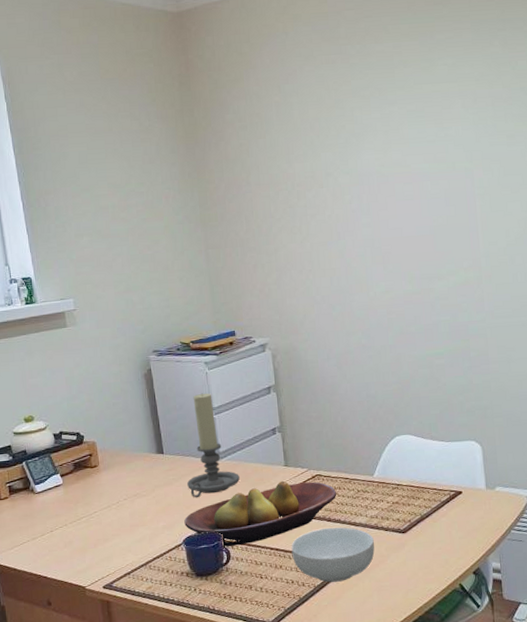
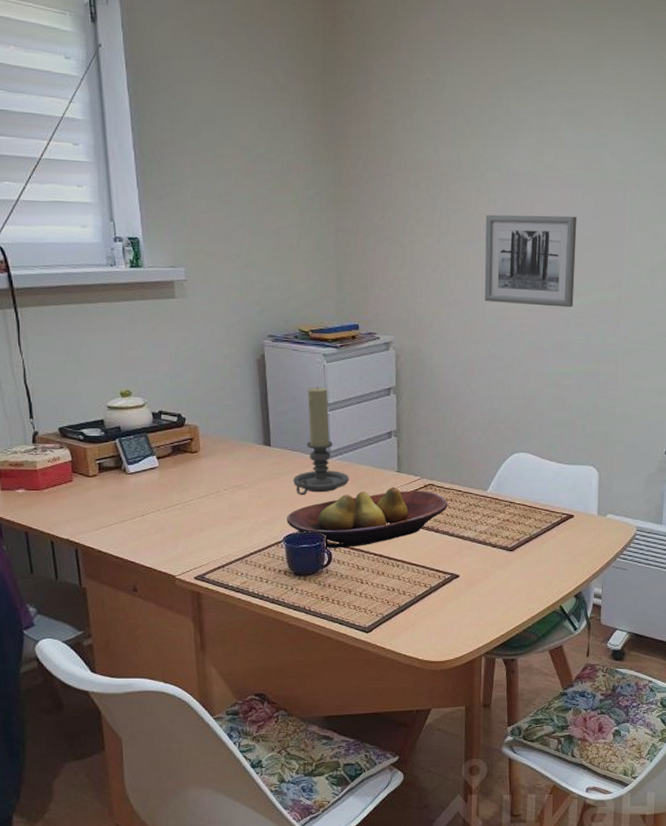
cereal bowl: present [291,527,375,583] -> none [395,538,480,593]
wall art: none [342,206,436,296] -> present [484,214,577,308]

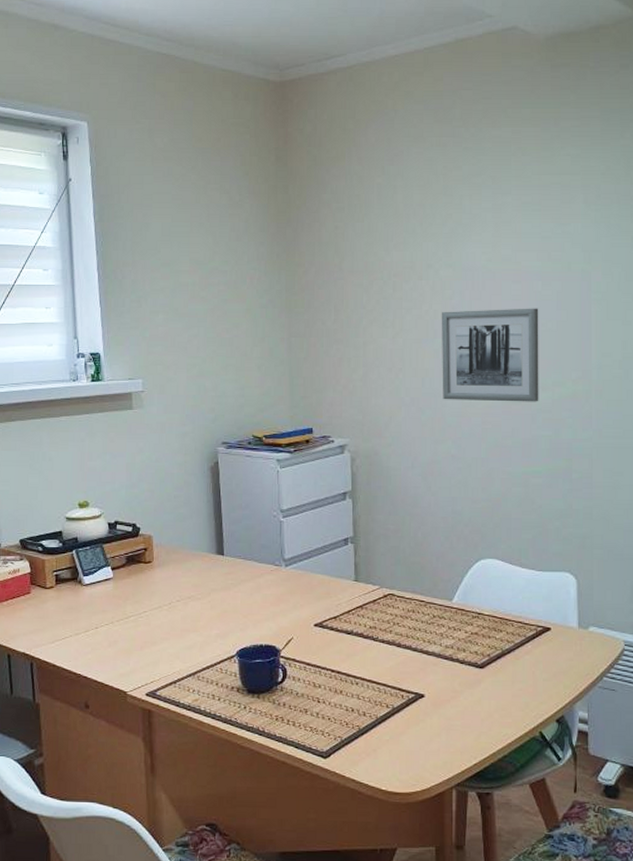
fruit bowl: present [287,486,447,548] -> none [240,597,409,664]
candle holder: present [292,386,349,496] -> none [245,493,304,607]

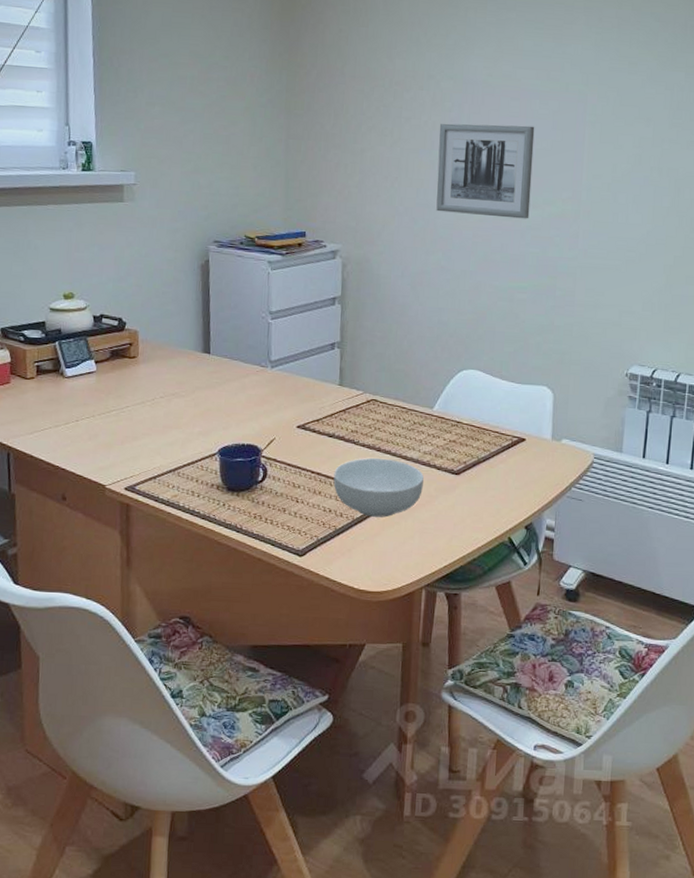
cereal bowl: none [354,653,447,715] -> present [333,458,424,518]

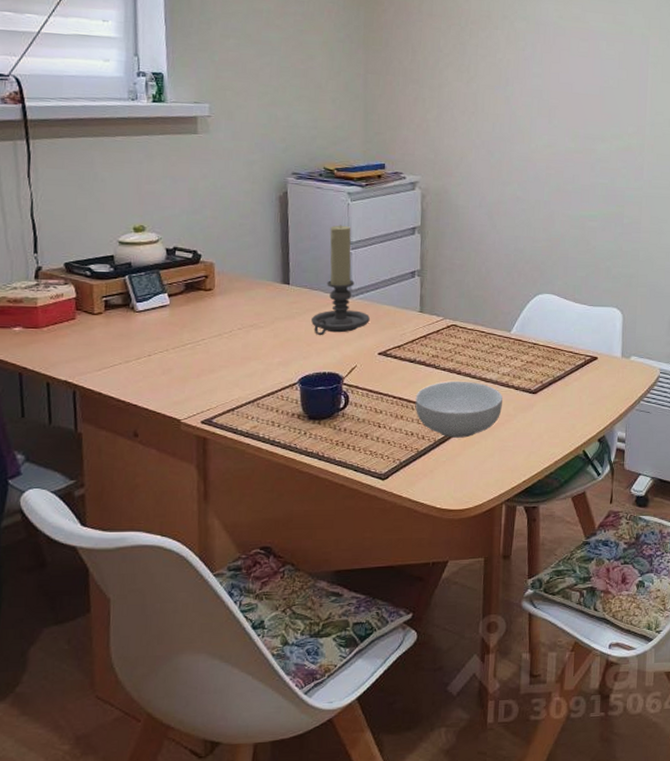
candle holder: none [230,294,289,407] -> present [310,225,370,336]
wall art: present [436,123,535,219] -> none [511,61,603,152]

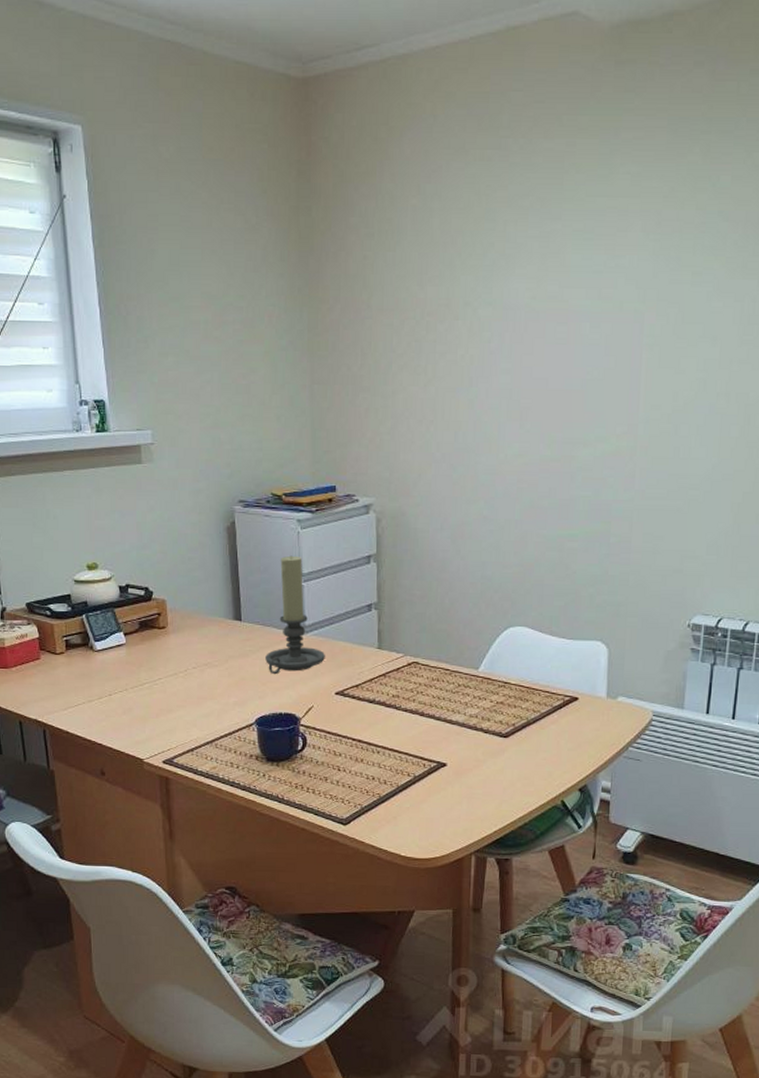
cereal bowl: present [415,380,503,438] -> none [375,722,470,784]

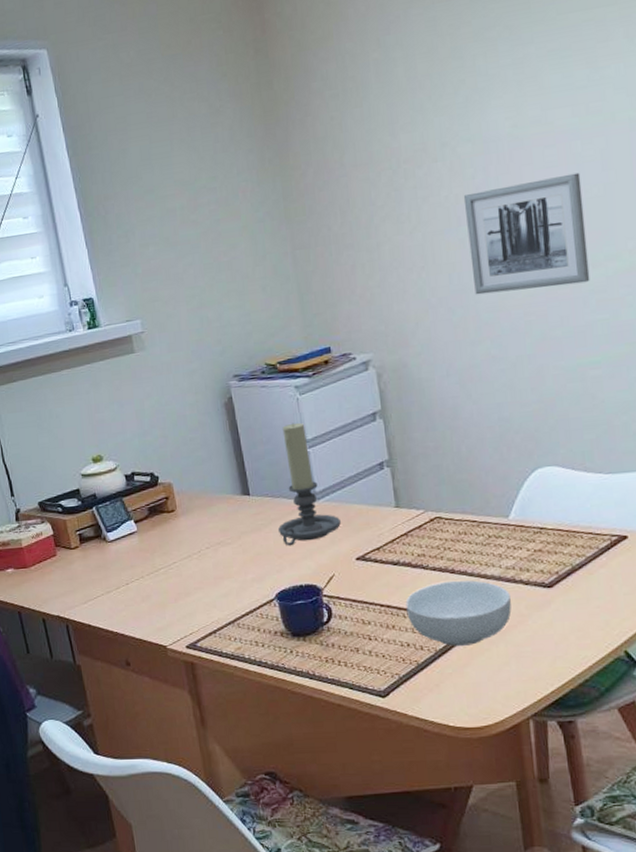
cereal bowl: none [375,722,470,784] -> present [405,580,512,646]
wall art: none [476,353,585,460] -> present [463,172,590,295]

